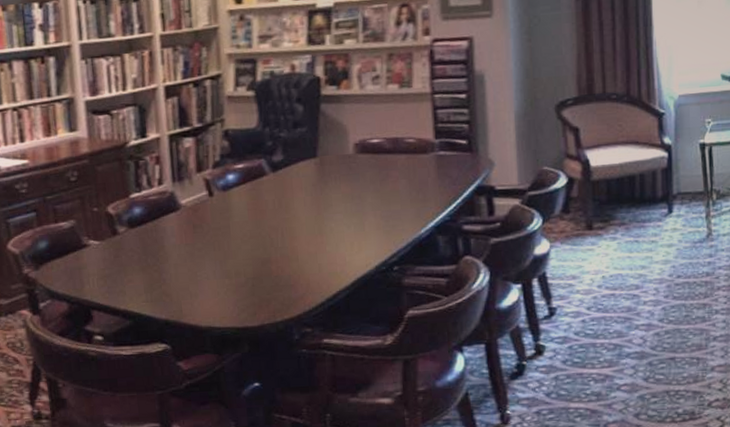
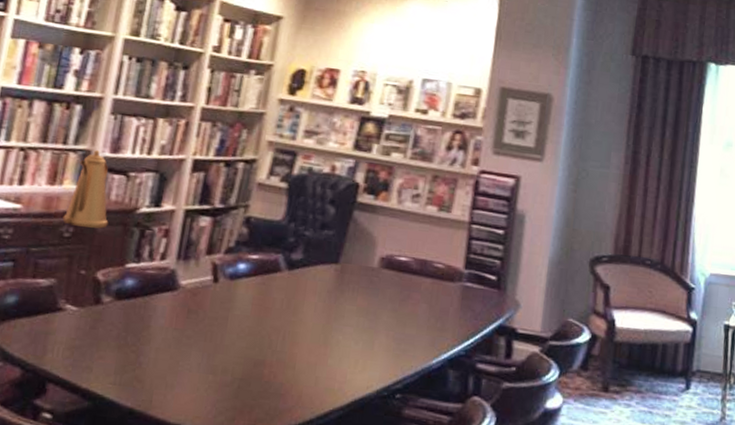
coffee pot: none [65,96,106,170] -> present [62,150,109,229]

